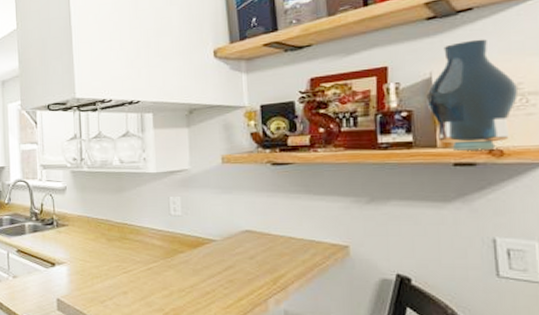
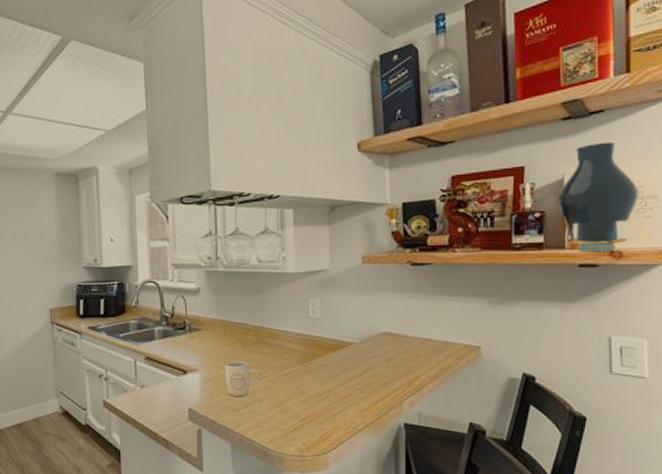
mug: none [90,255,124,289] -> present [225,361,259,396]

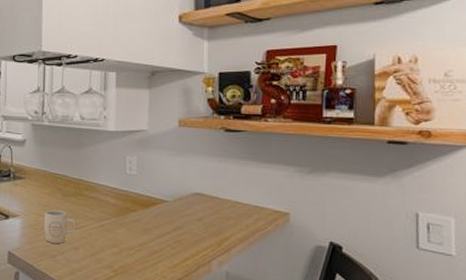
vase: present [557,141,639,252] -> none [367,27,449,130]

